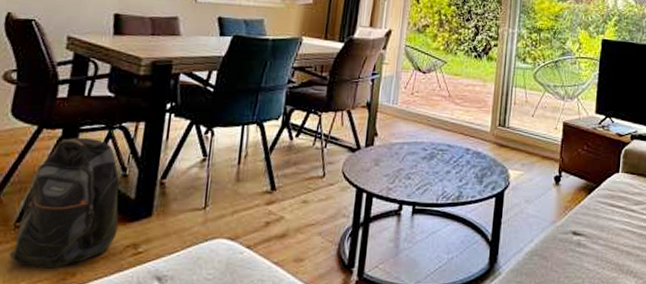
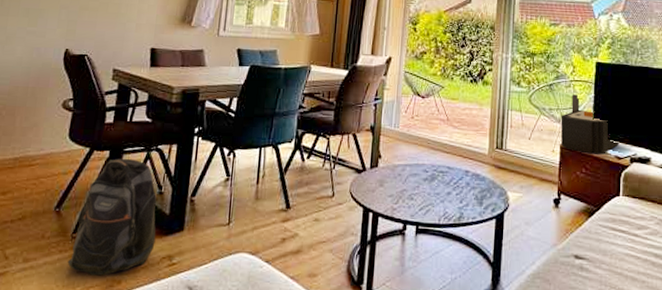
speaker: none [564,71,622,132] -> present [560,94,620,155]

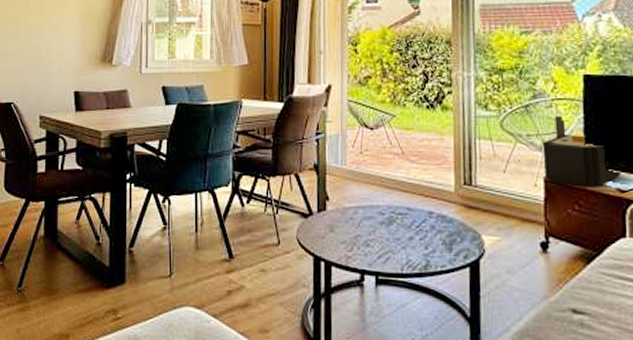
backpack: present [67,158,157,276] -> none [16,208,98,331]

